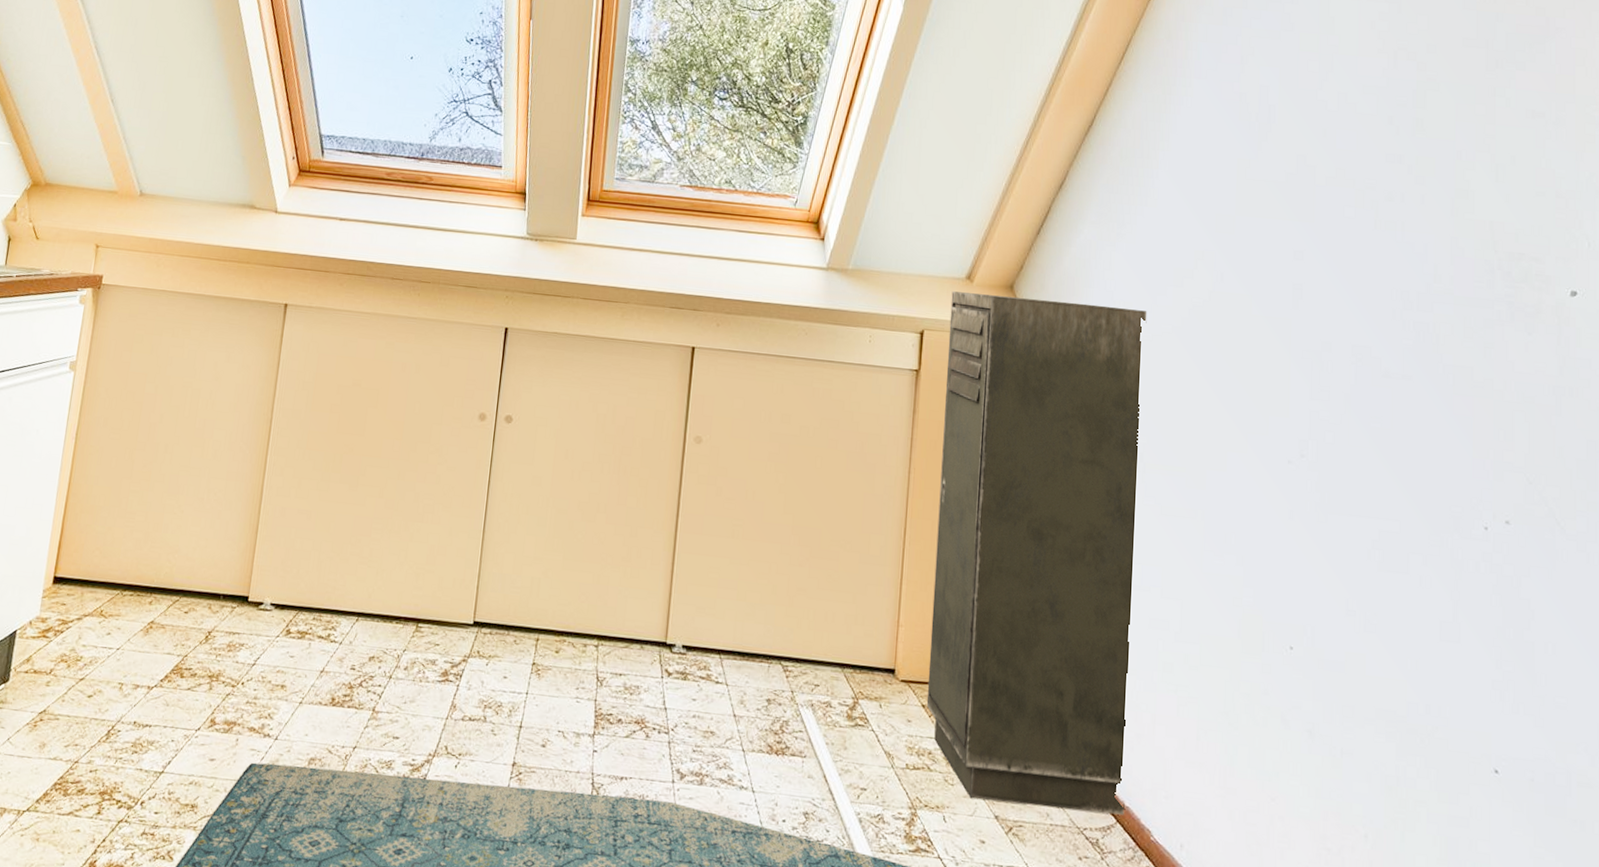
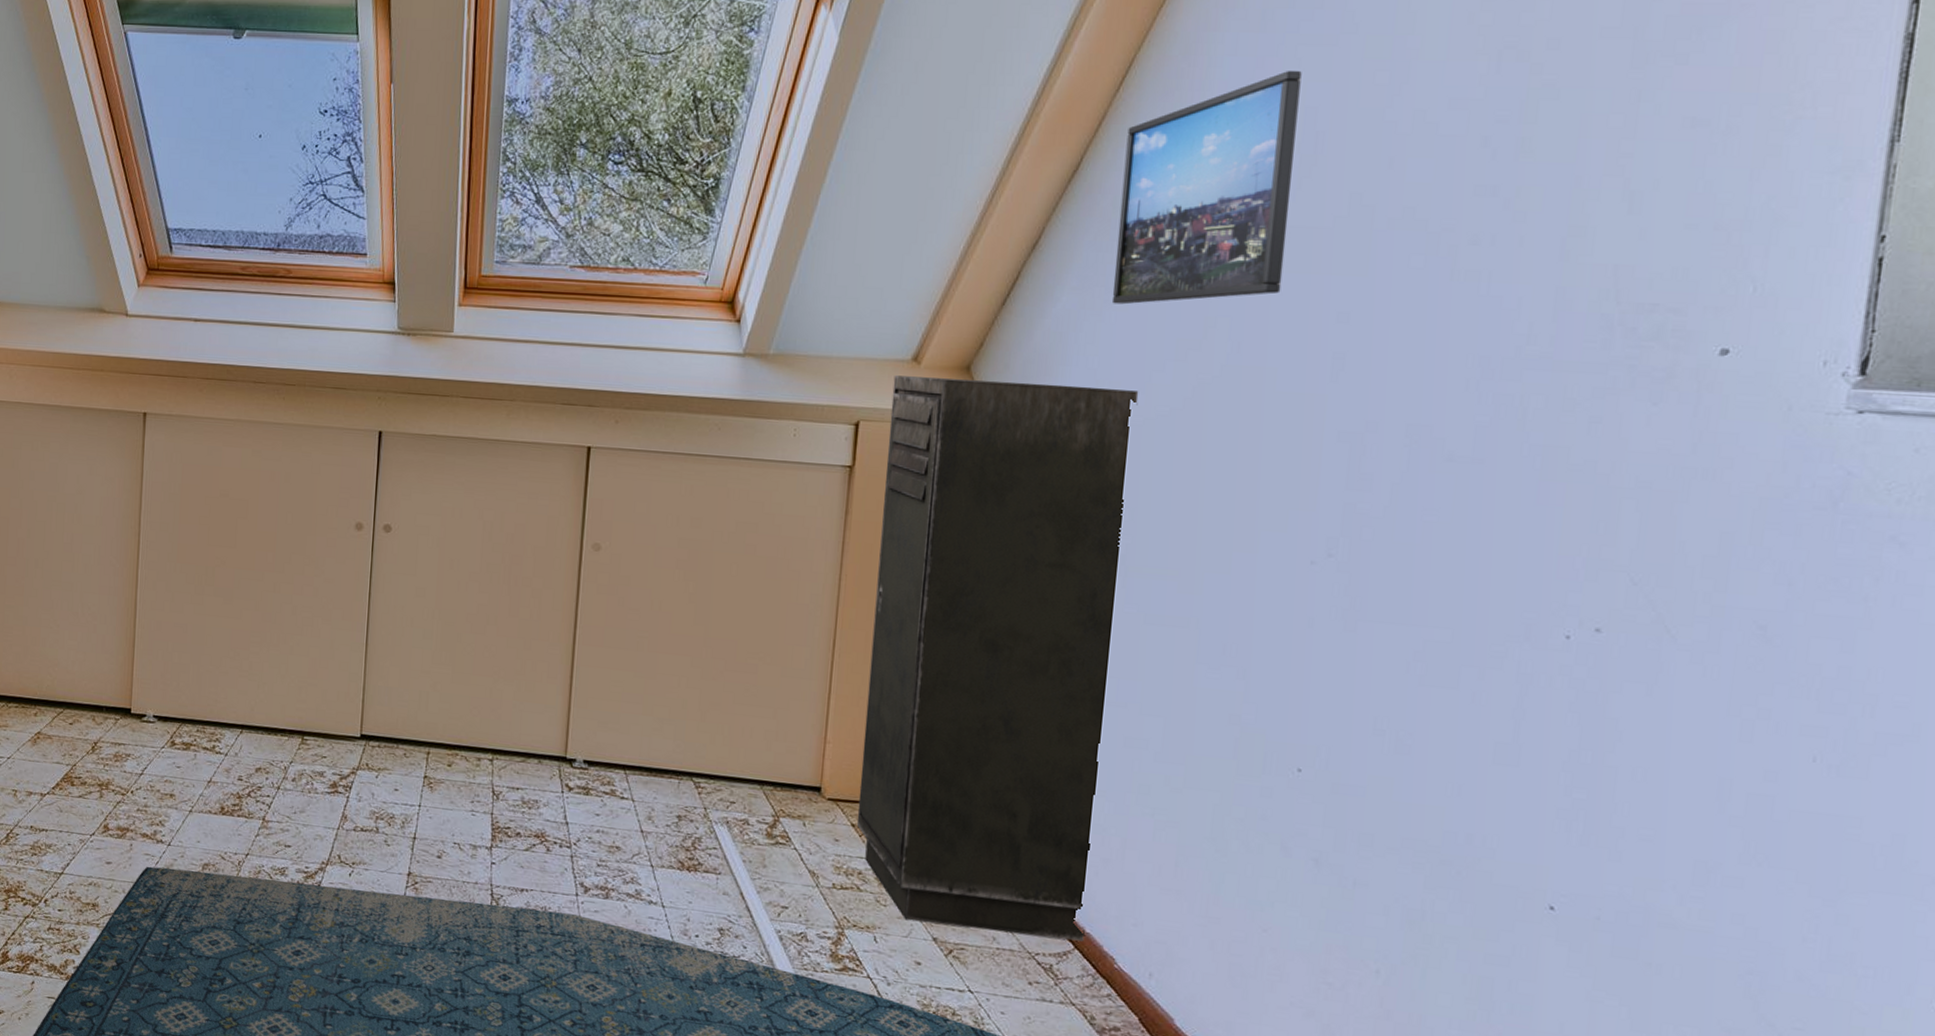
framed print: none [1122,56,1255,238] -> present [1111,71,1302,305]

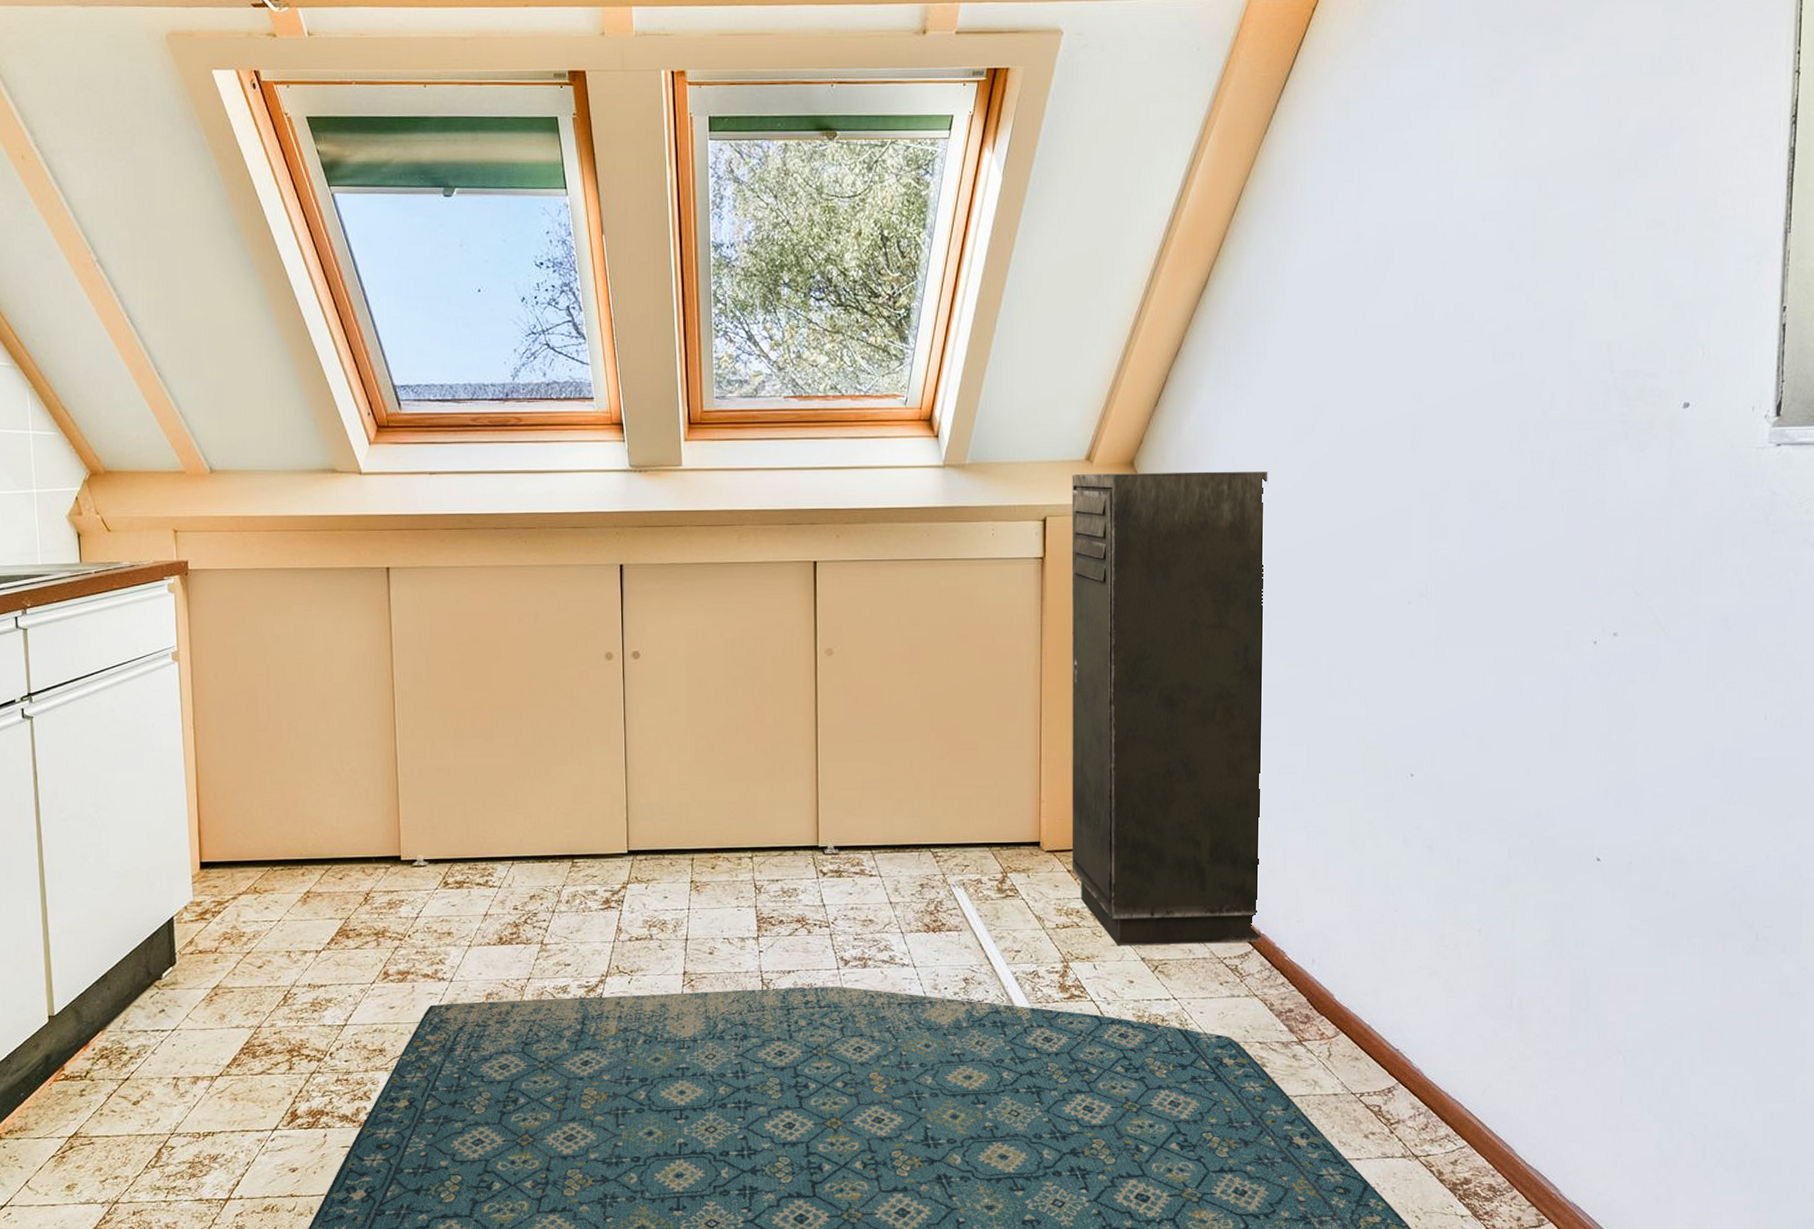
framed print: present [1111,71,1302,305] -> none [1241,193,1373,399]

